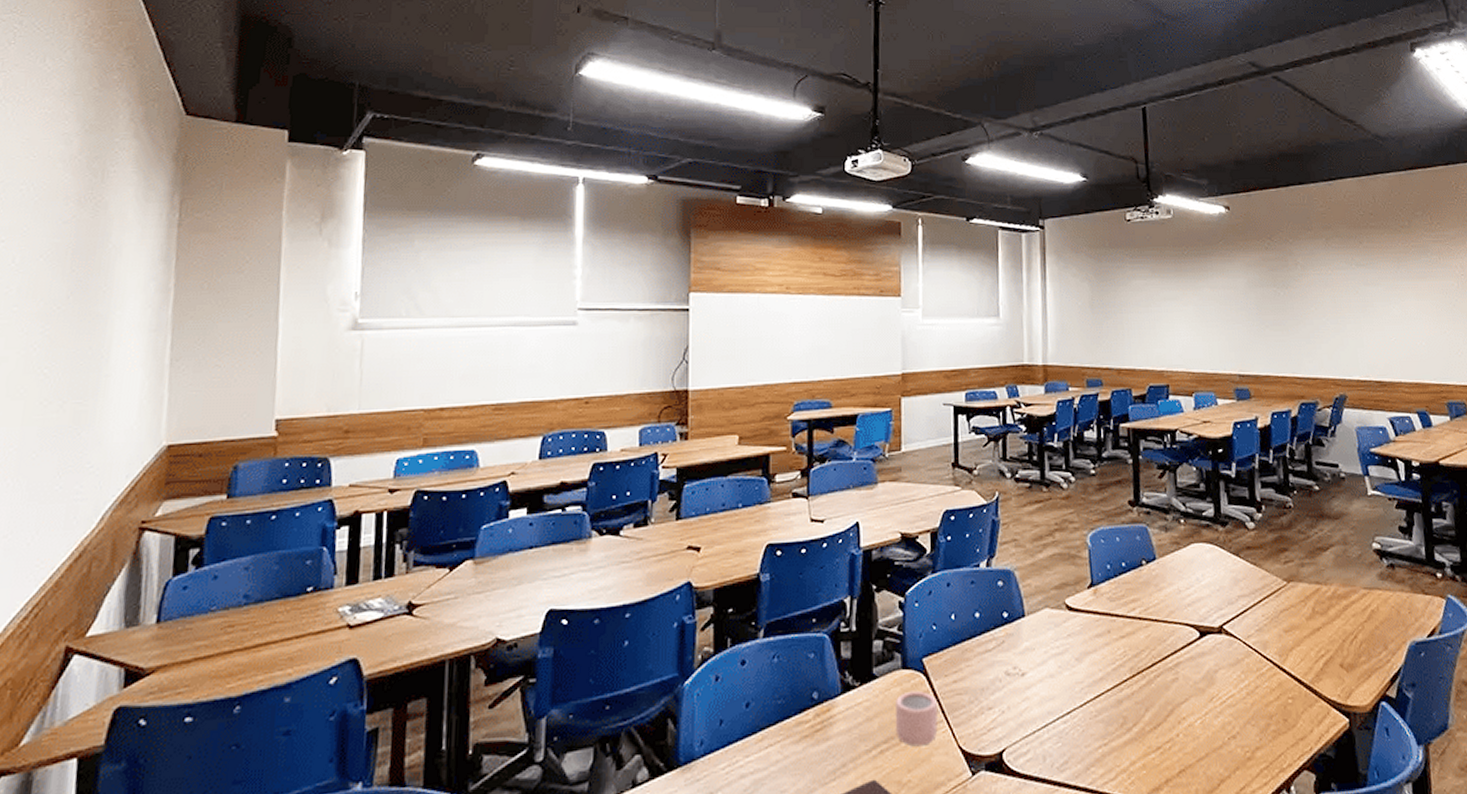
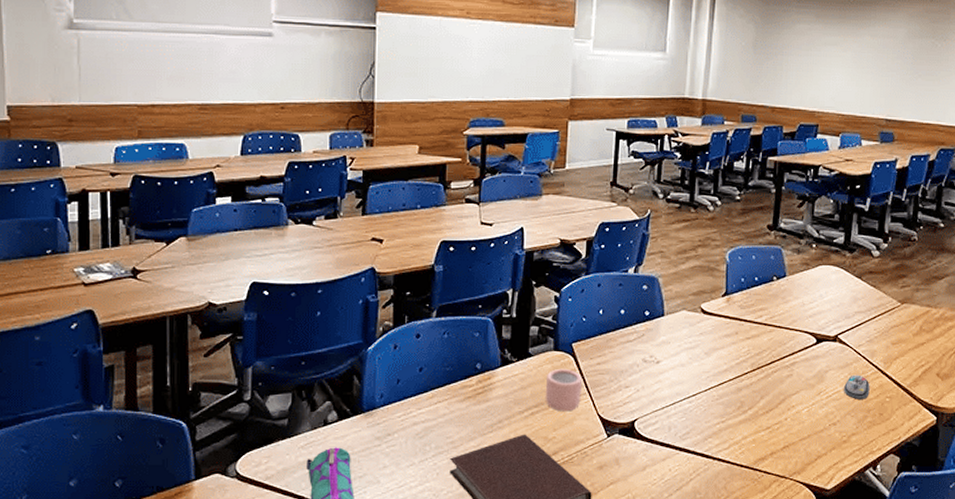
computer mouse: none [1238,672,1269,704] -> present [844,374,870,399]

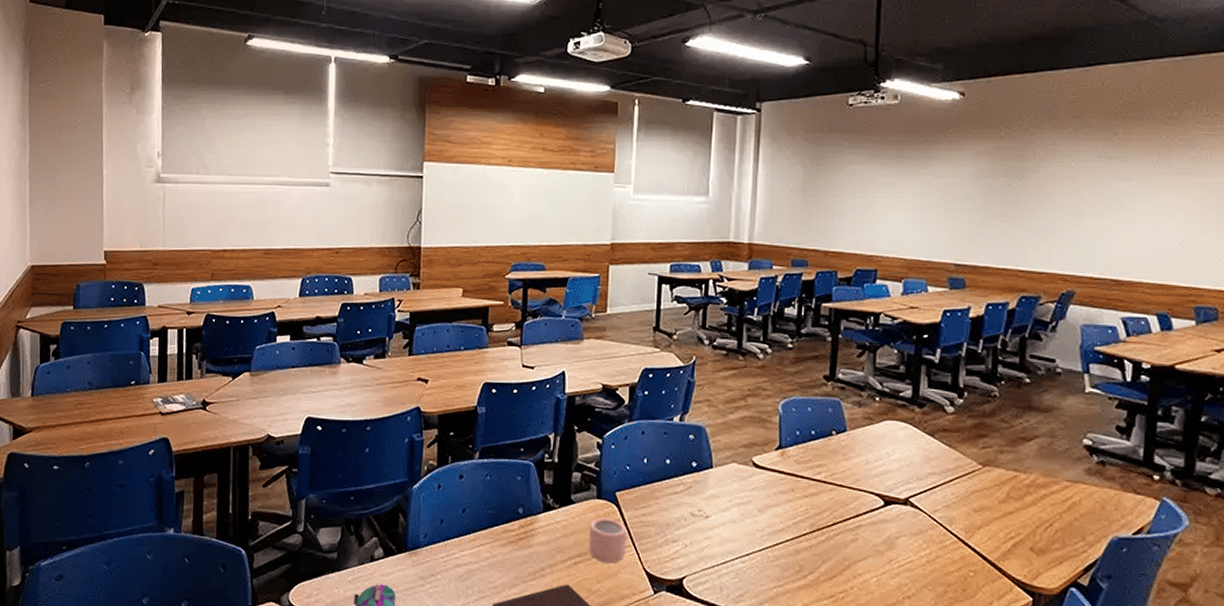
computer mouse: present [844,374,870,399] -> none [919,543,949,572]

